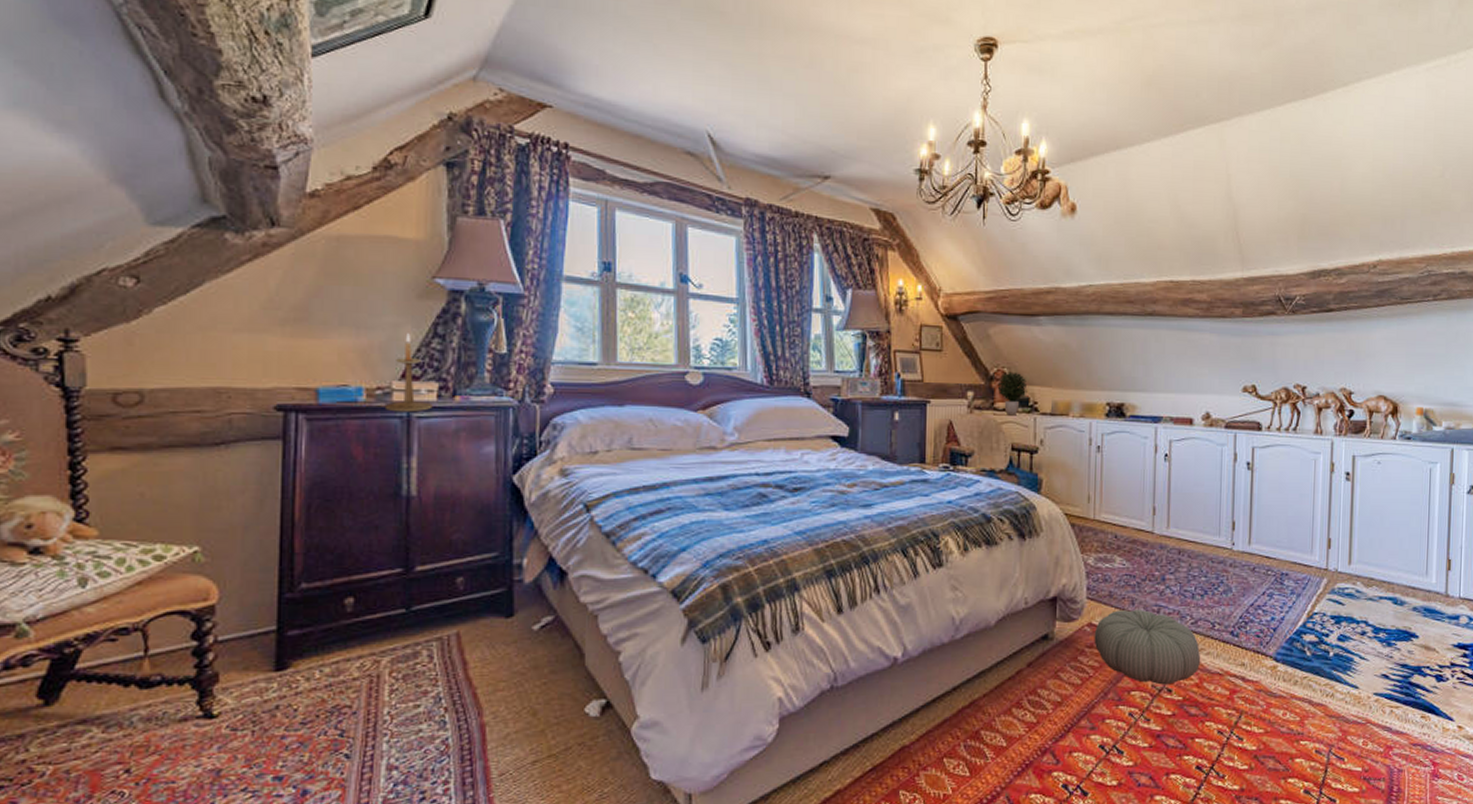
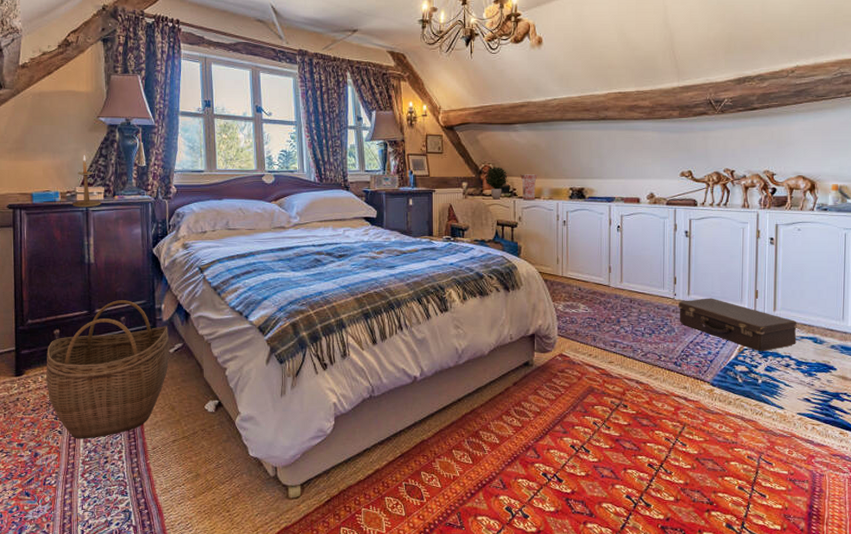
woven basket: none [328,552,534,766] -> present [46,300,170,439]
vase: none [1043,383,1066,418] -> present [520,174,538,201]
pouf: present [1094,610,1201,685] -> none [564,345,651,402]
suitcase: none [1236,548,1375,617] -> present [678,298,797,352]

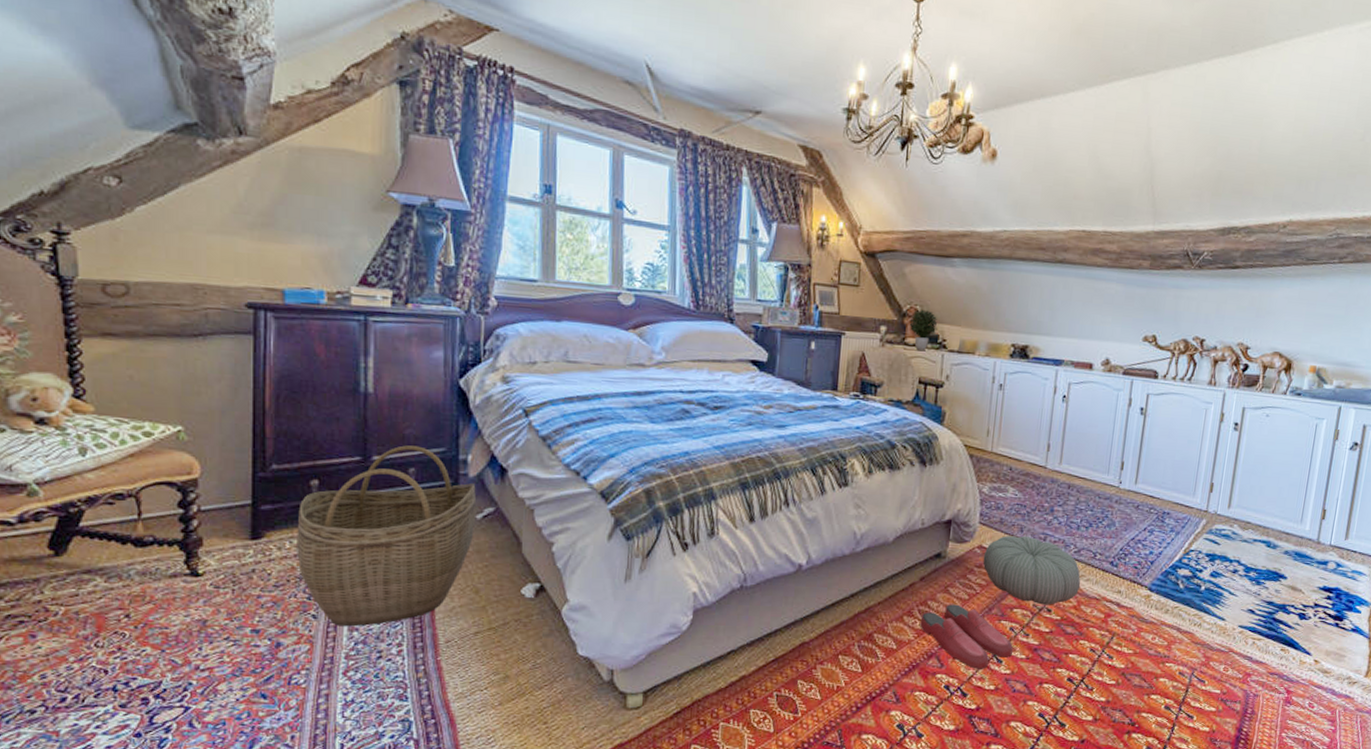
candlestick: present [72,155,101,208] -> none [343,243,387,317]
slippers: none [517,404,597,458] -> present [920,604,1013,669]
vase: present [520,174,538,201] -> none [953,322,975,356]
pouf: none [564,345,651,402] -> present [983,536,1081,605]
suitcase: present [678,298,797,352] -> none [1121,488,1252,555]

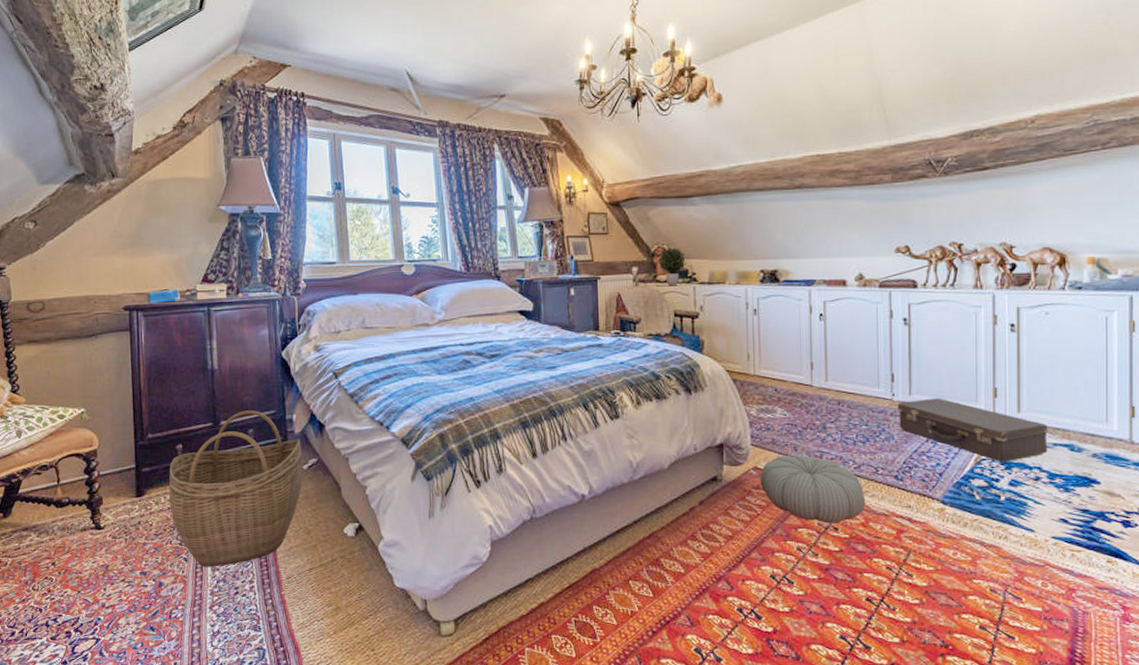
slippers: present [920,604,1013,669] -> none [705,526,803,591]
suitcase: none [1121,488,1252,555] -> present [897,398,1048,463]

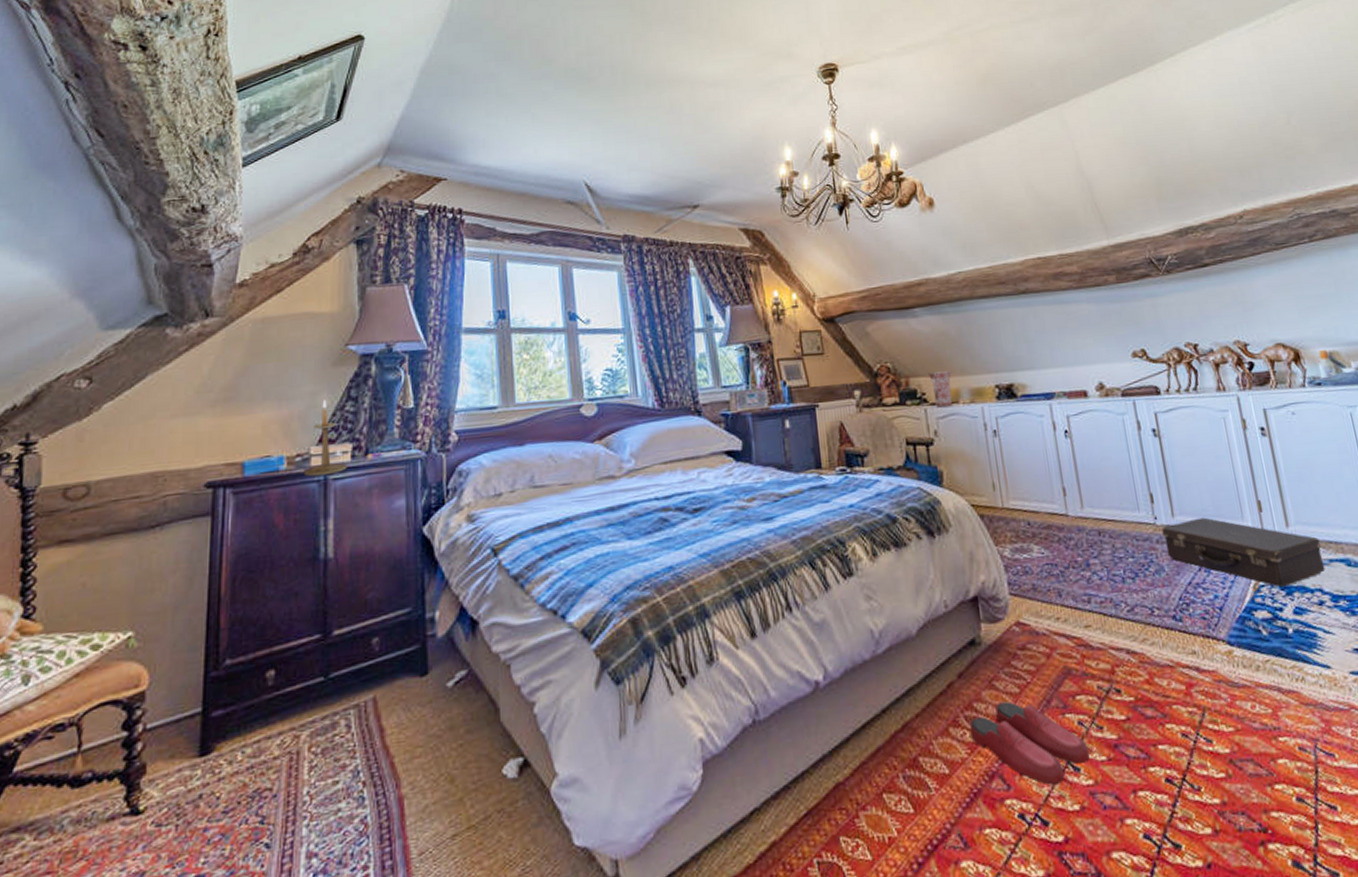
woven basket: present [169,410,303,567] -> none [249,610,448,855]
candlestick: none [192,248,224,308] -> present [303,400,347,477]
potted plant: present [658,247,686,287] -> none [882,365,914,411]
vase: none [700,255,722,287] -> present [928,371,953,408]
slippers: none [705,526,803,591] -> present [969,701,1089,785]
pouf: present [760,455,866,523] -> none [1024,601,1147,685]

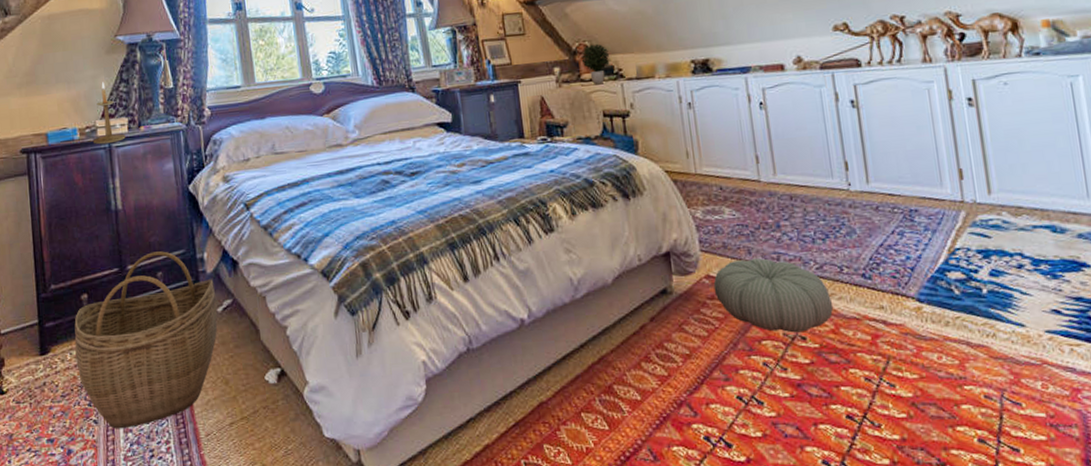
woven basket: none [249,610,448,855] -> present [74,251,218,429]
potted plant: none [882,365,914,411] -> present [580,43,611,85]
vase: present [928,371,953,408] -> none [625,48,649,83]
slippers: present [969,701,1089,785] -> none [660,343,773,415]
pouf: none [1024,601,1147,685] -> present [713,258,834,333]
suitcase: present [1161,517,1326,588] -> none [855,184,1028,251]

